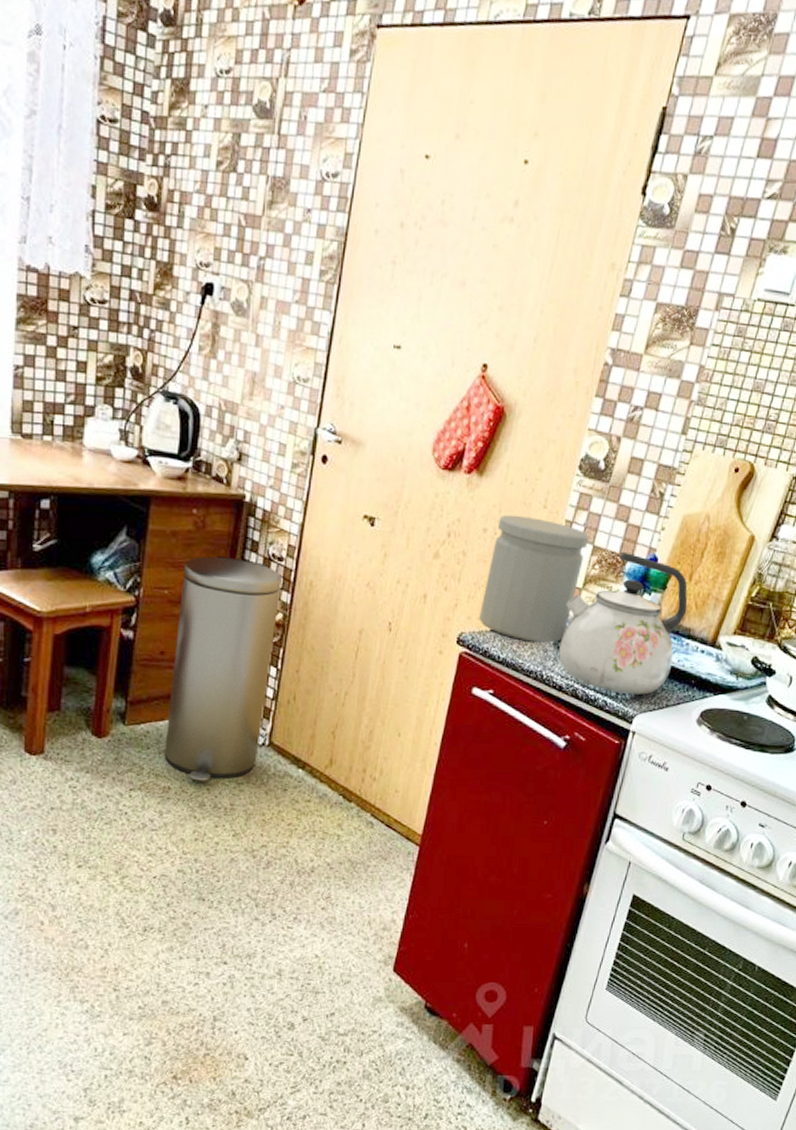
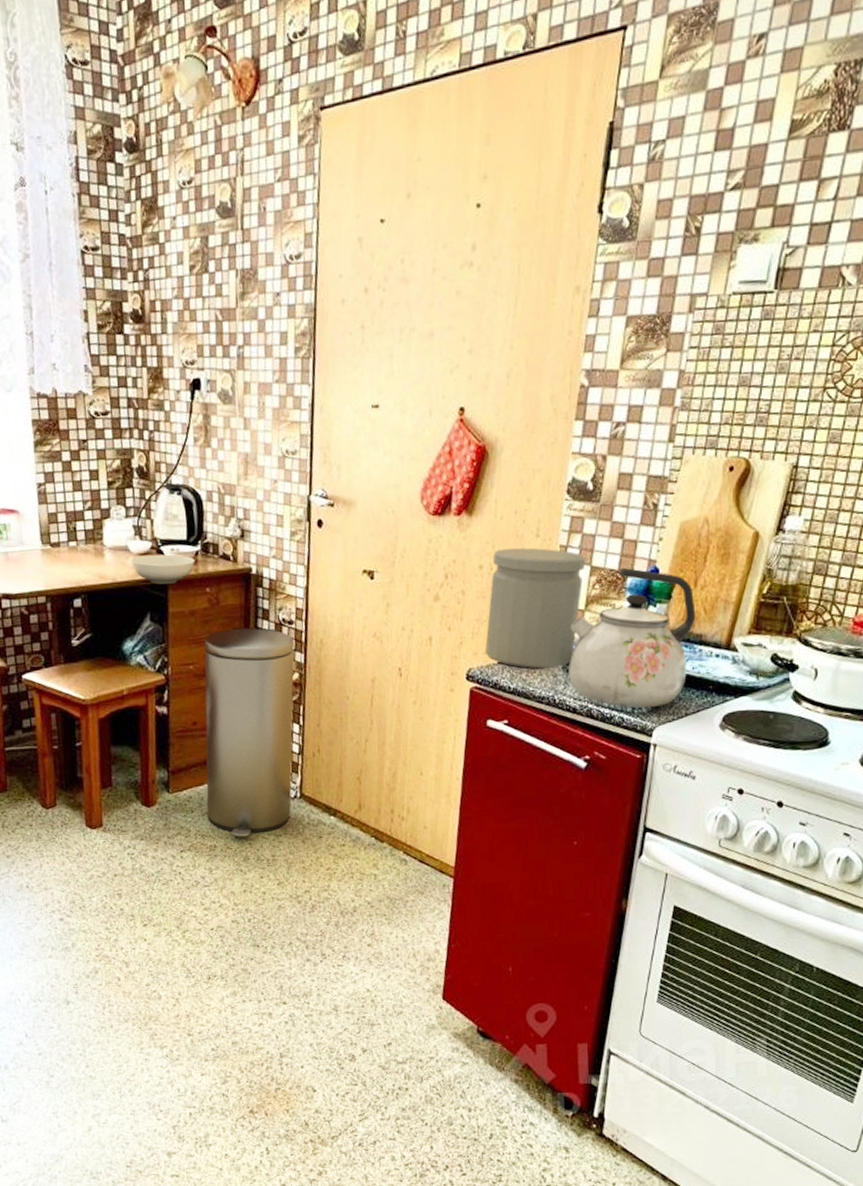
bowl: none [112,463,185,499] -> present [130,554,195,585]

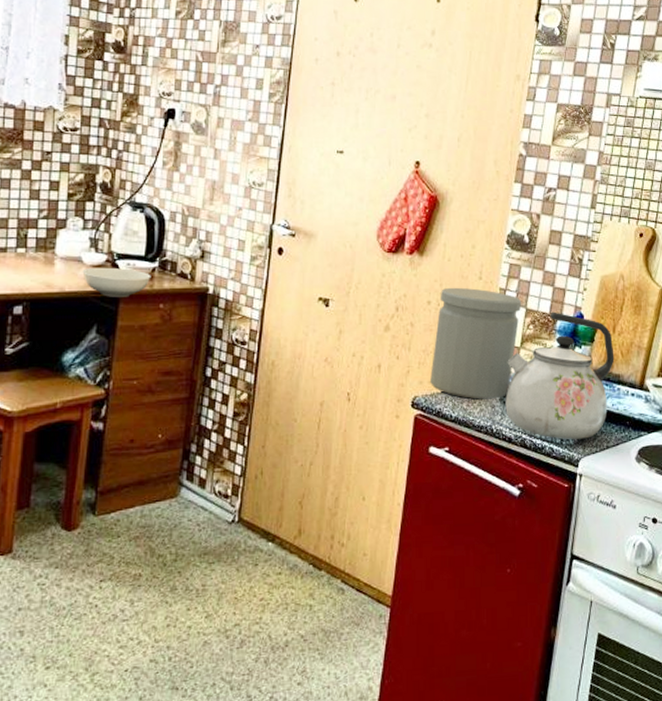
pedal bin: present [204,627,295,837] -> none [135,344,246,565]

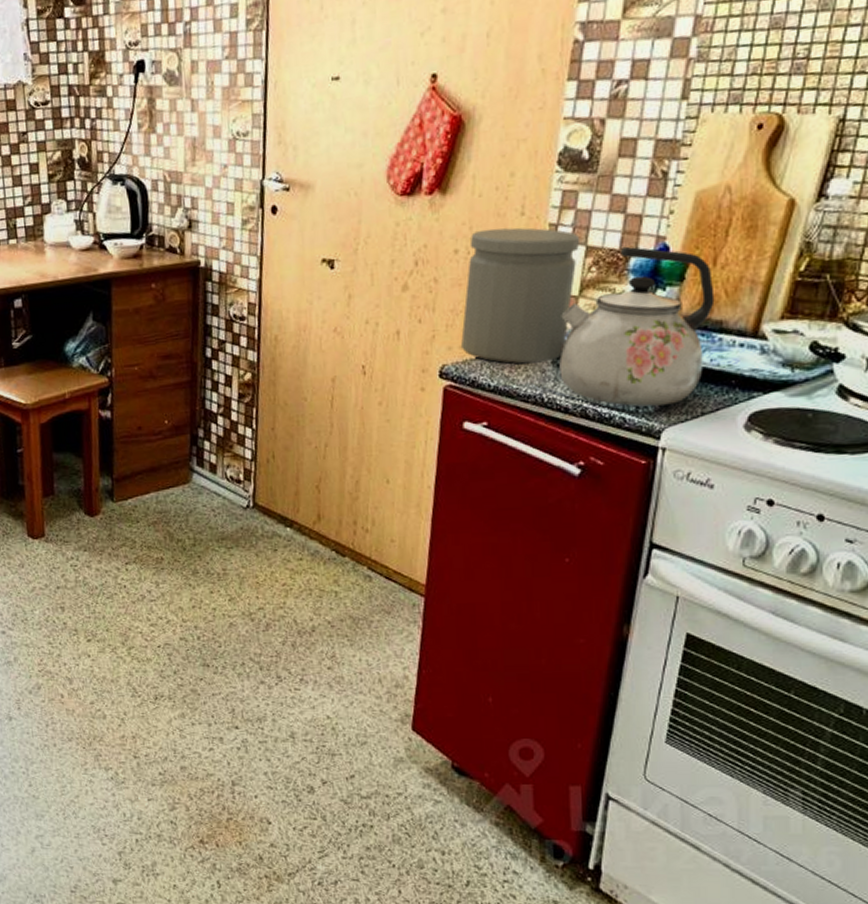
bowl: present [82,267,151,297] -> none [72,249,140,282]

